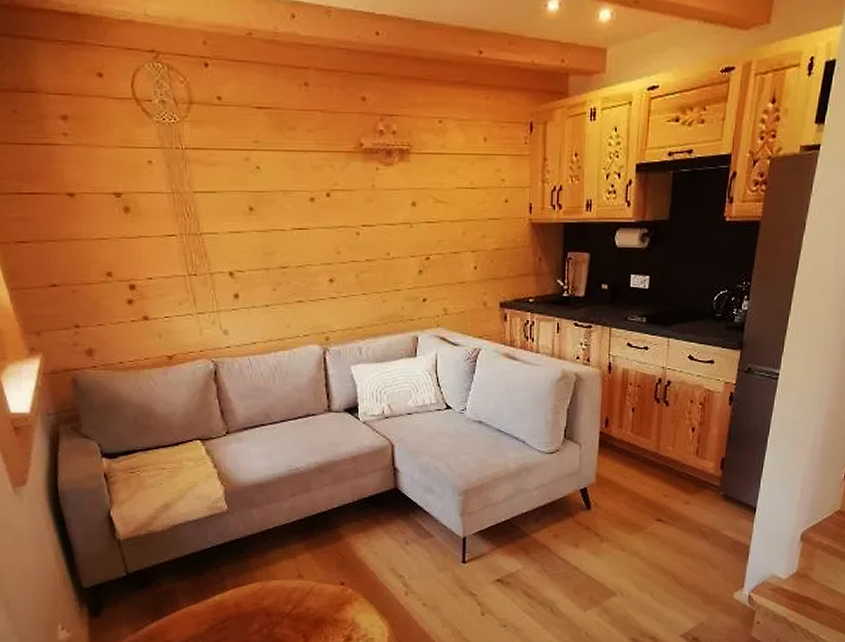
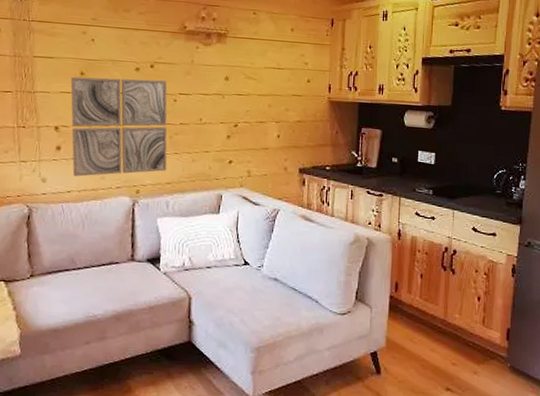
wall art: none [239,211,356,326] -> present [70,76,167,177]

